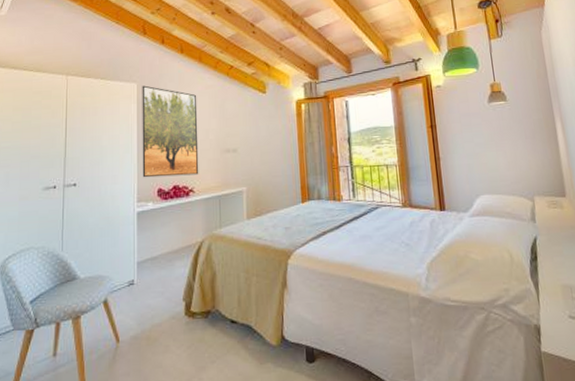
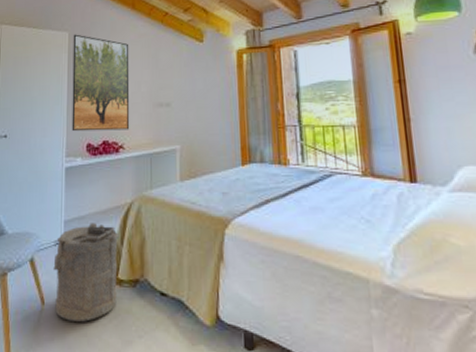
laundry hamper: none [127,262,191,355] -> present [53,223,119,322]

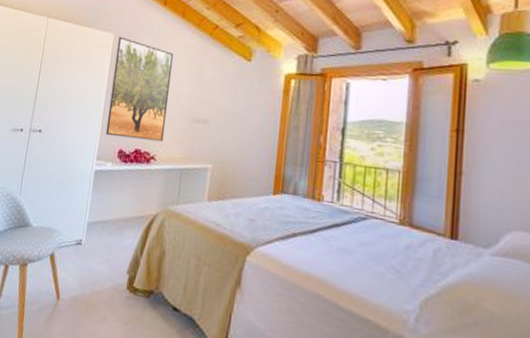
laundry hamper: present [53,223,119,322] -> none [69,228,140,323]

